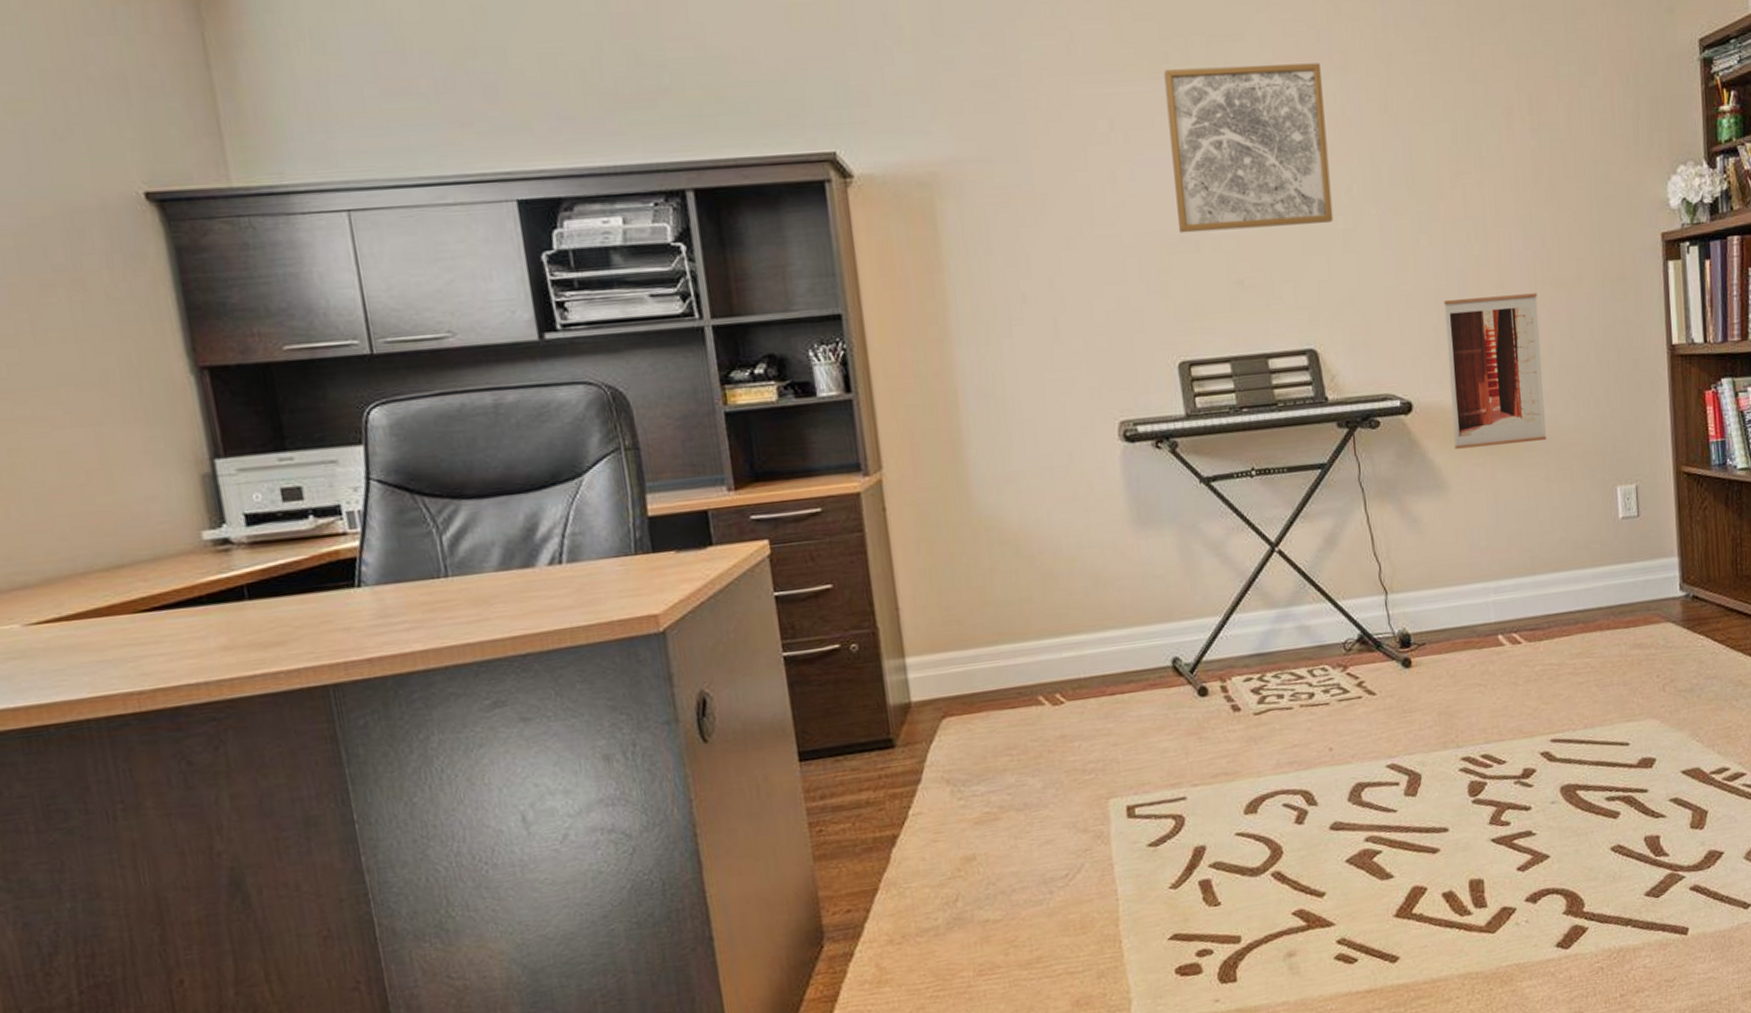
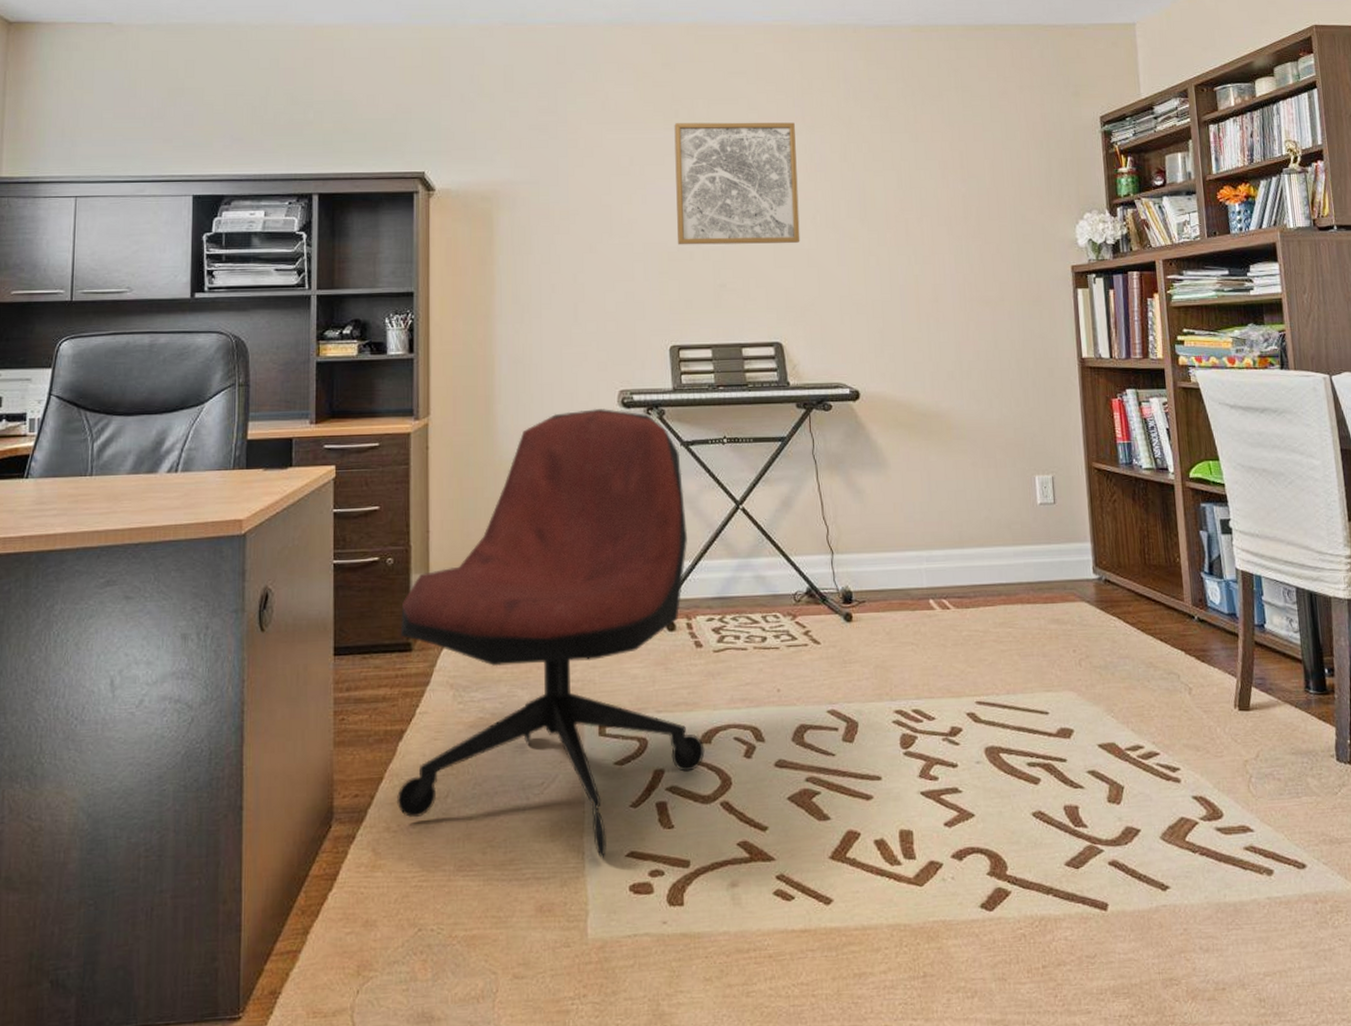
office chair: none [876,445,1251,945] -> present [396,408,705,858]
wall art: present [1443,293,1547,449] -> none [888,308,974,433]

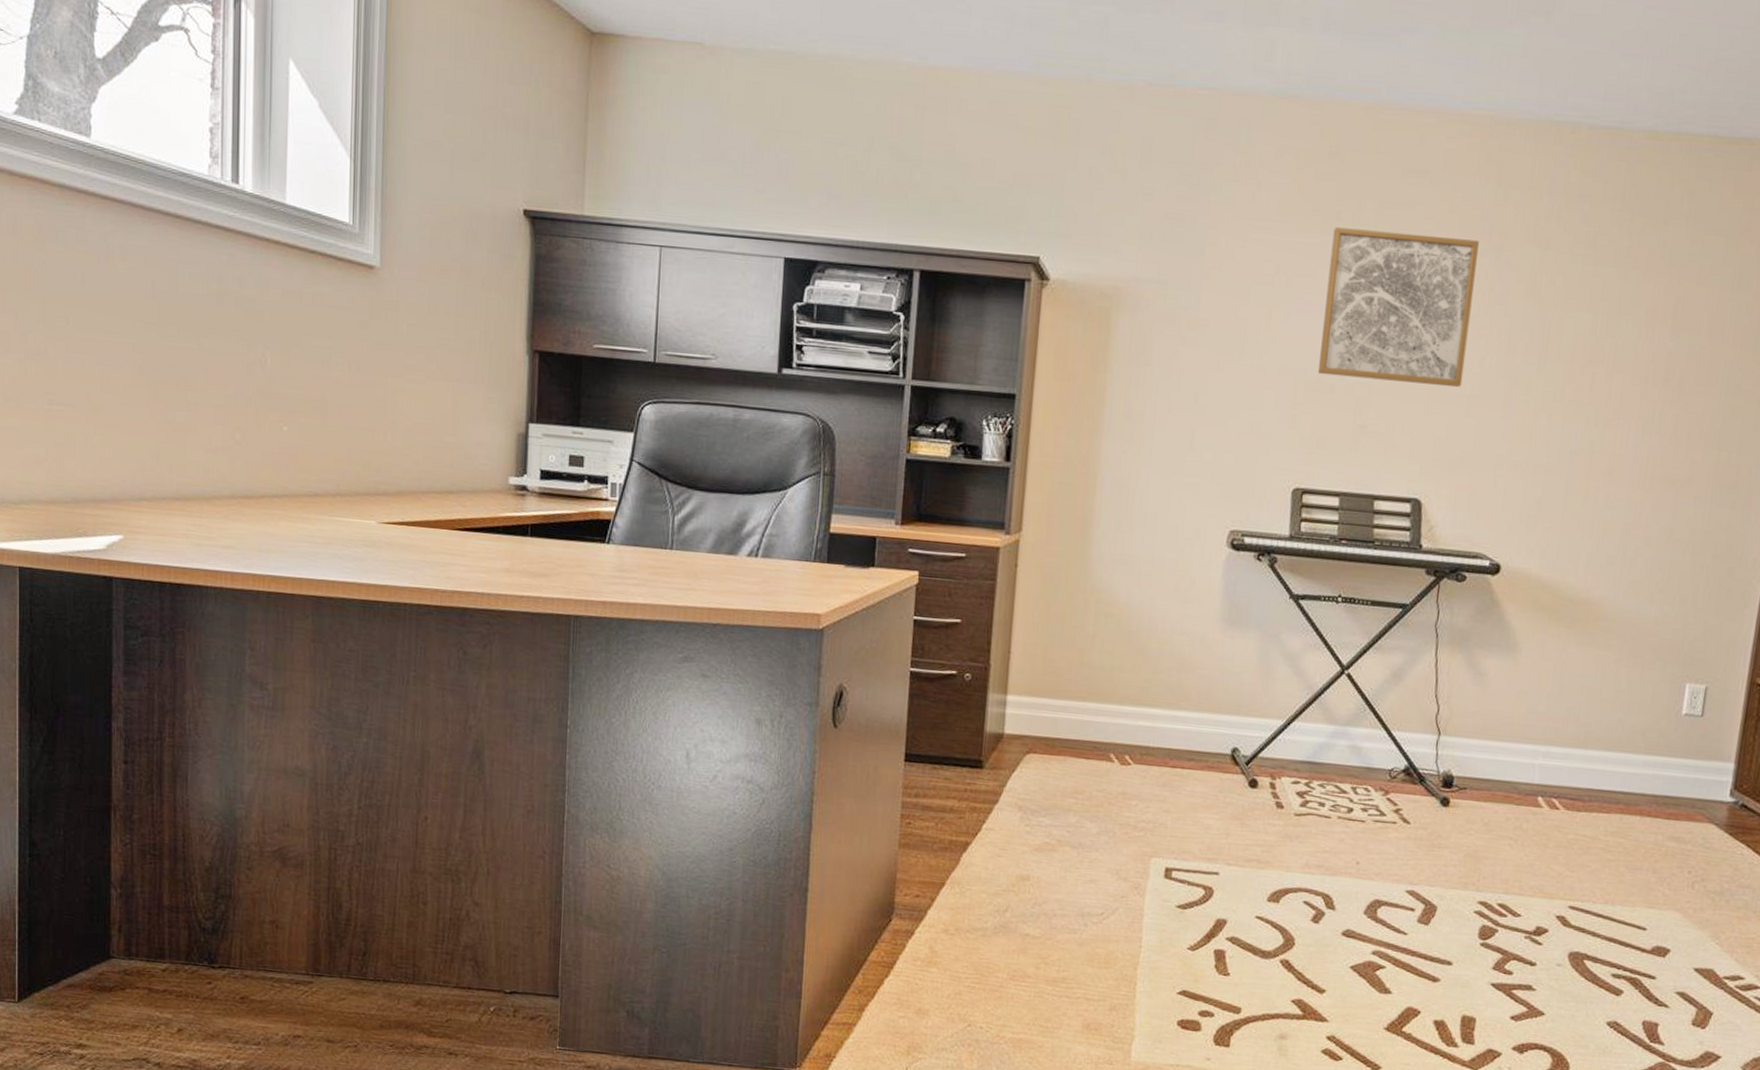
office chair: present [396,408,705,858] -> none [956,546,1288,991]

